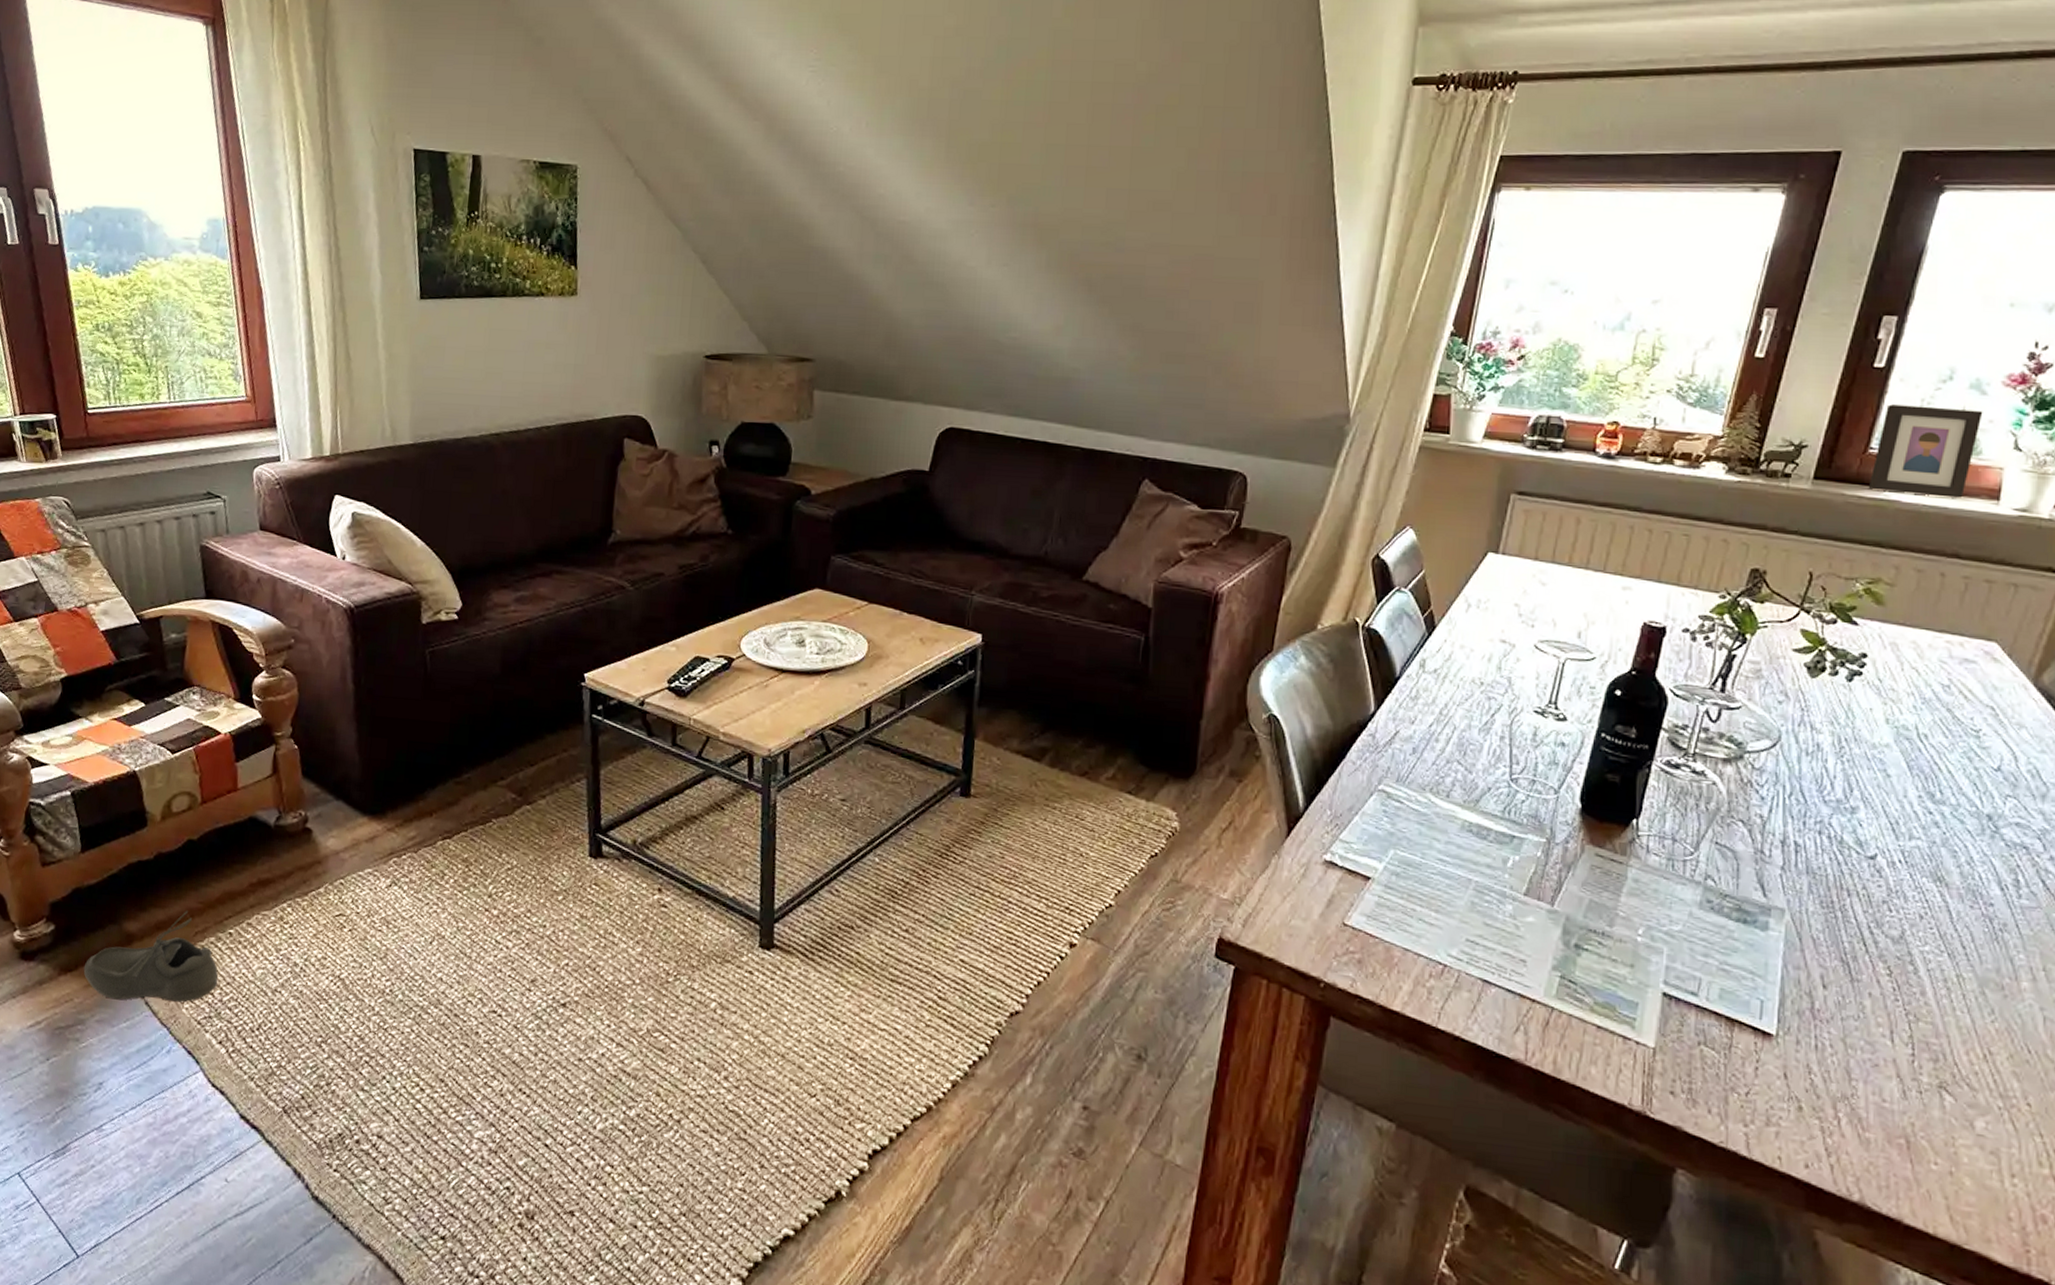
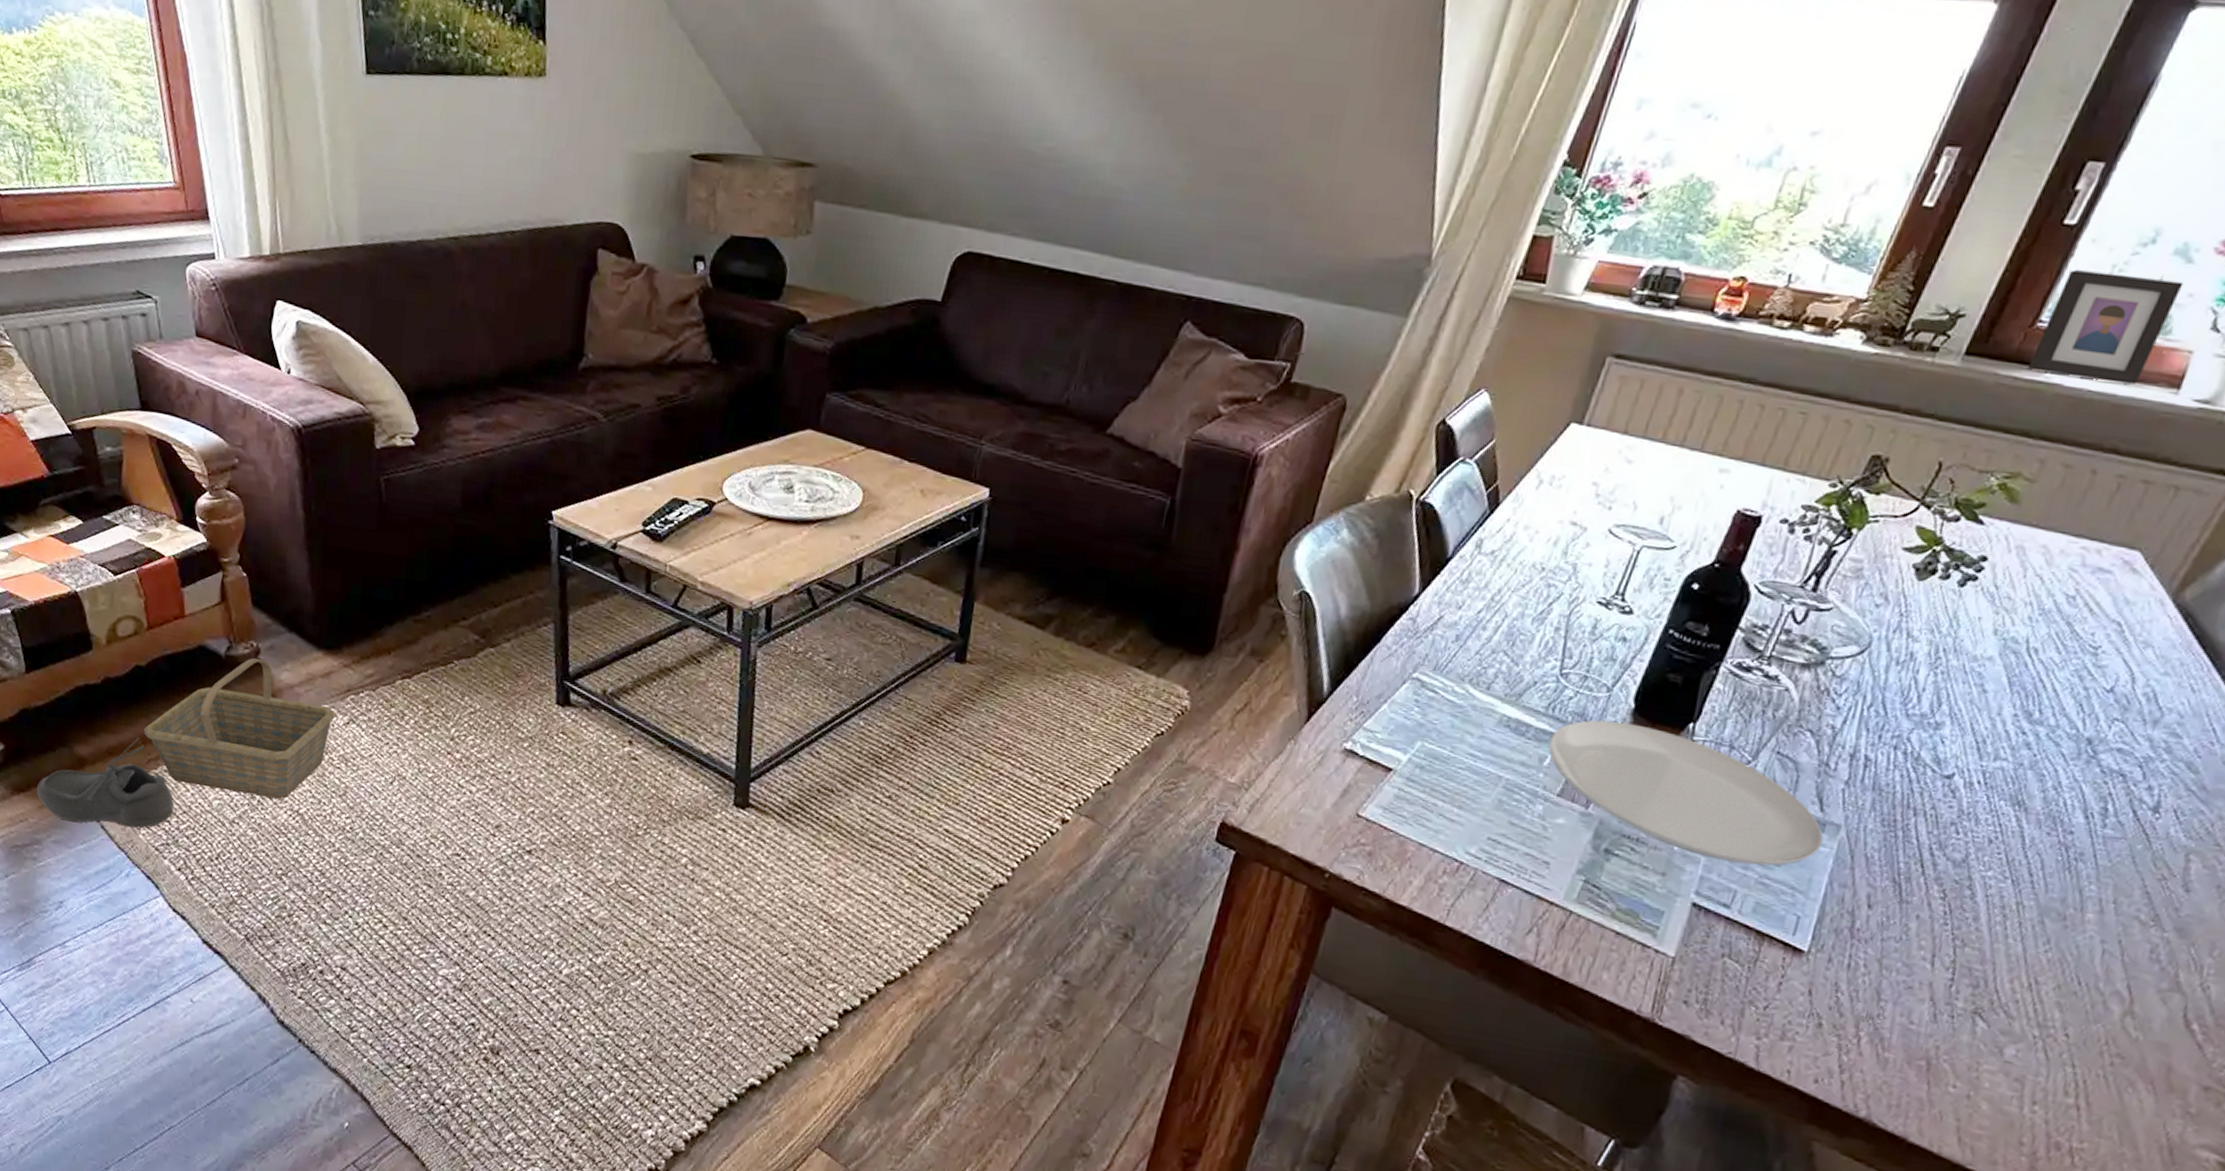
basket: none [192,827,378,965] -> present [143,658,335,799]
plate: none [1510,820,1771,953] -> present [1548,720,1823,866]

